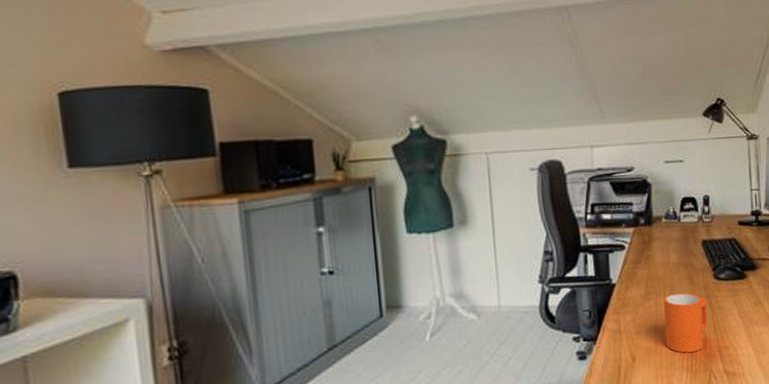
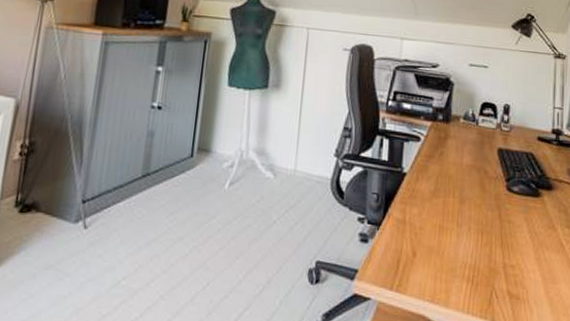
mug: present [663,293,708,353] -> none [449,195,496,263]

